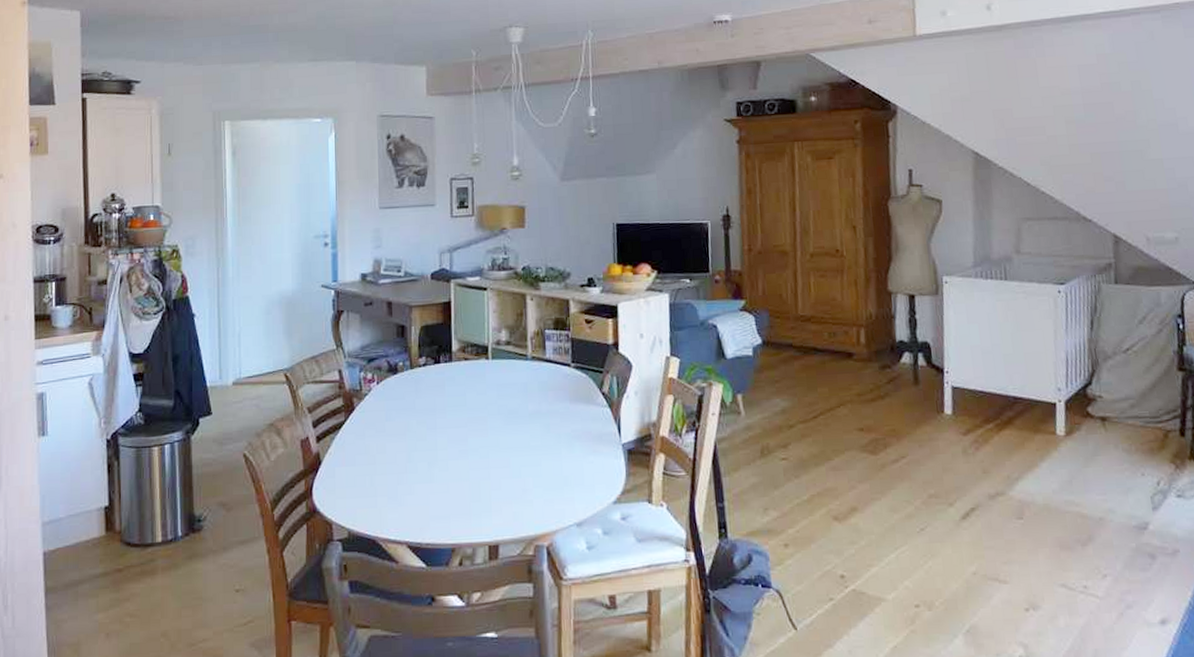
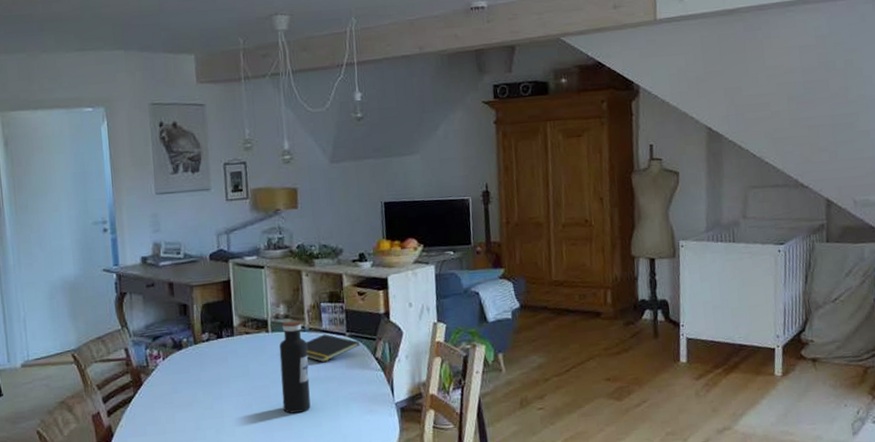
water bottle: none [499,348,530,450] -> present [279,321,311,414]
notepad: none [527,364,586,394] -> present [306,334,360,362]

